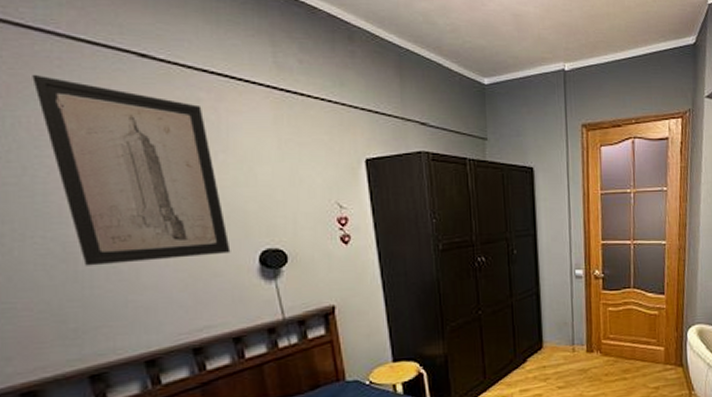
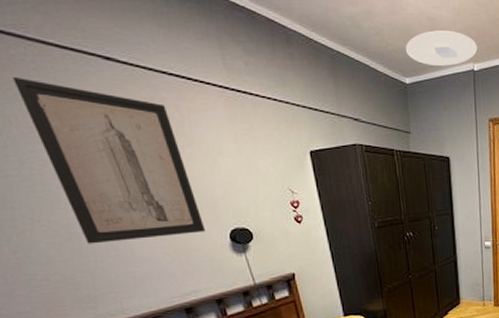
ceiling light: none [485,27,569,65] -> present [405,30,477,66]

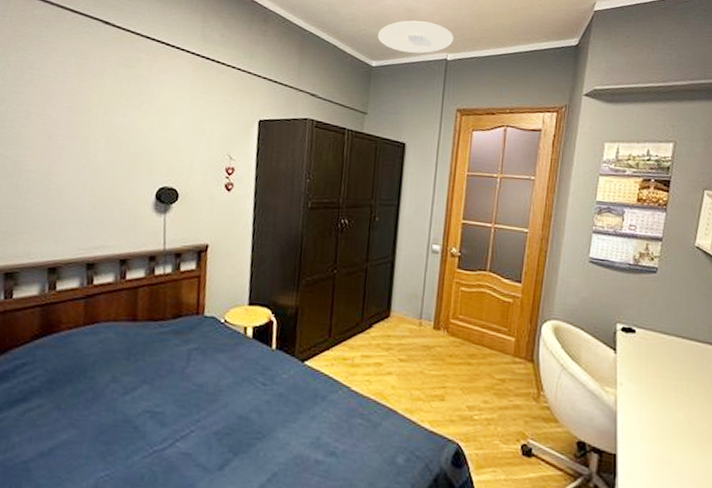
wall art: present [13,76,206,244] -> none [25,31,140,186]

